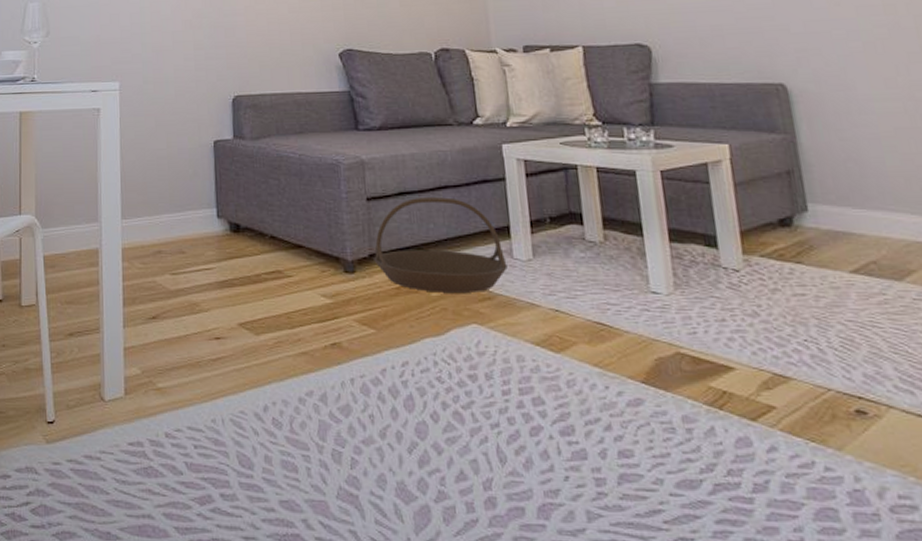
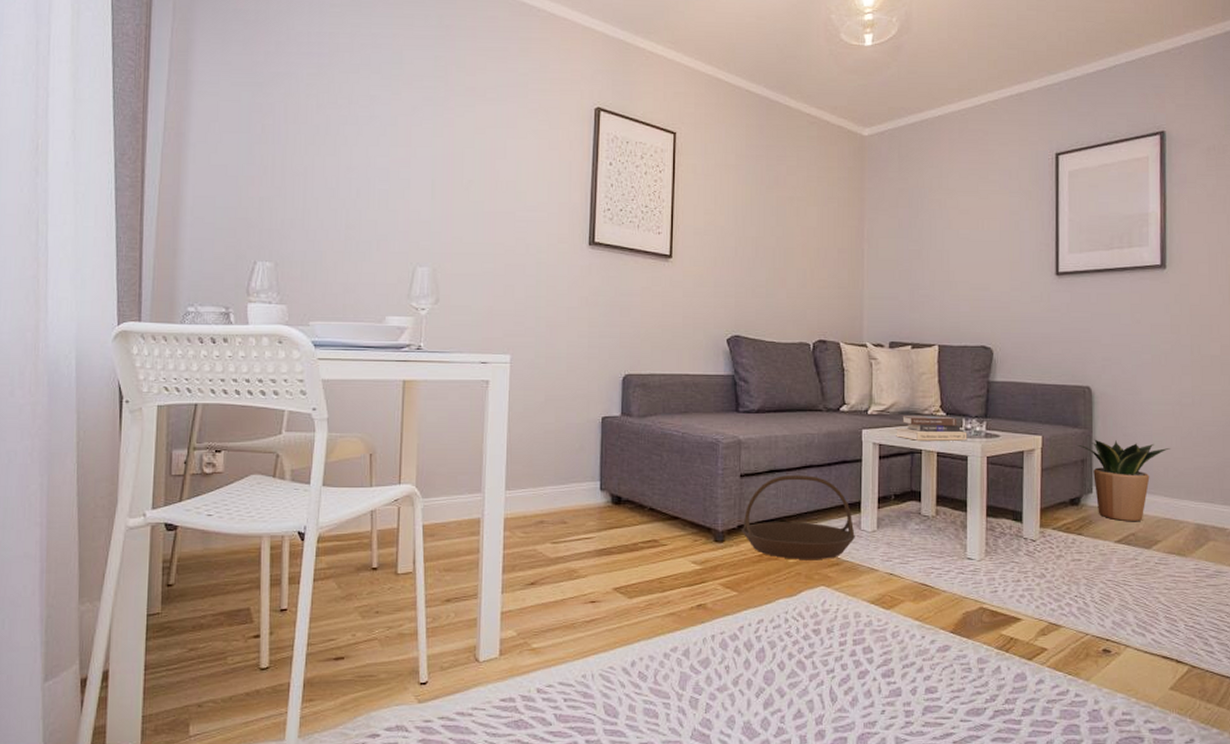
books: none [542,125,633,155] -> present [896,416,968,441]
potted plant: none [777,145,910,247] -> present [1076,439,1171,522]

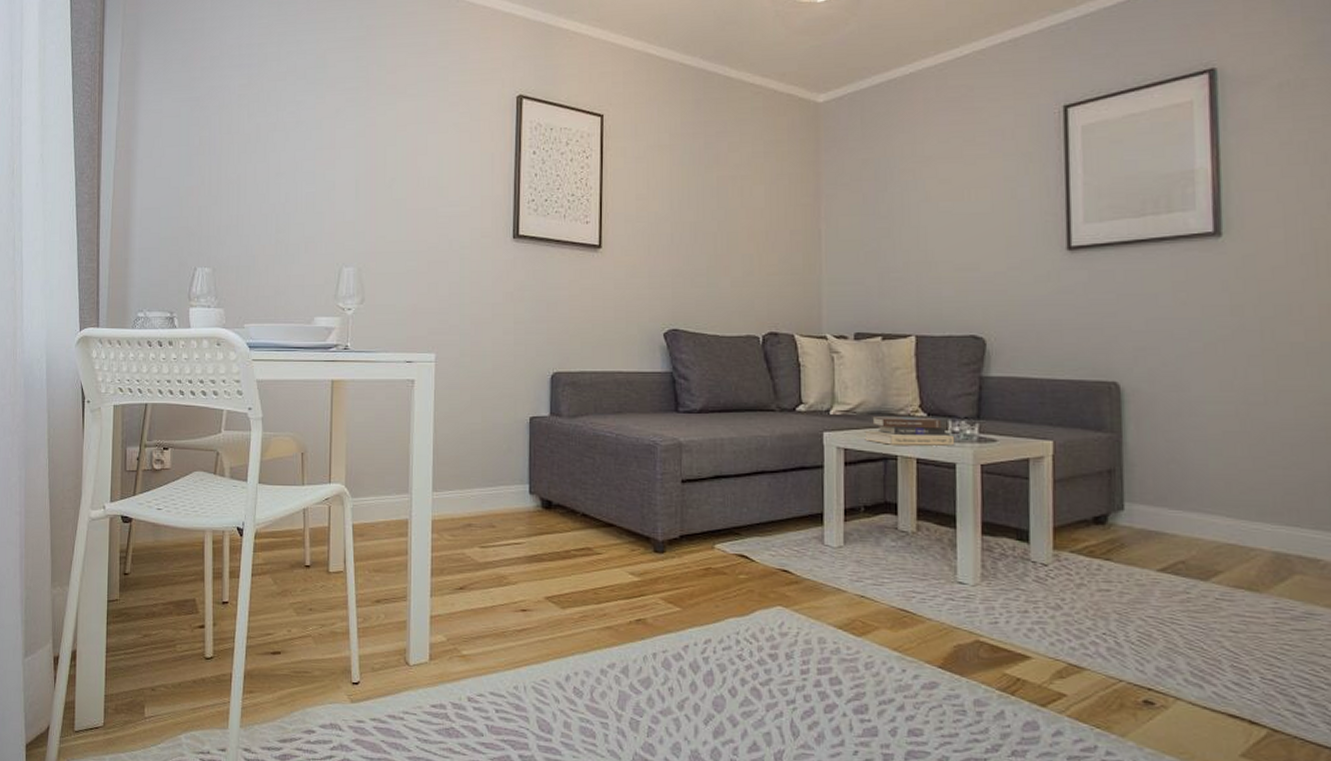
basket: present [742,475,855,559] -> none [684,482,817,576]
potted plant: present [1076,439,1171,522] -> none [1101,445,1234,547]

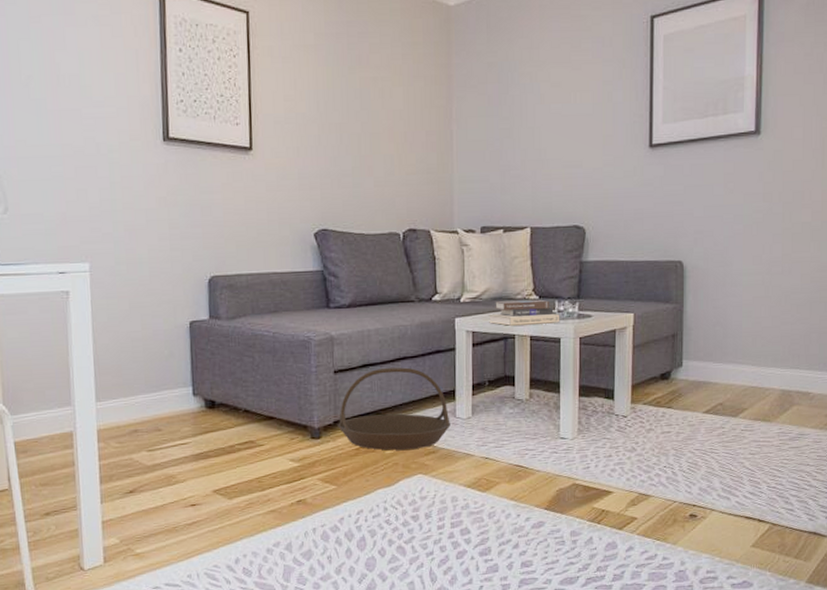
basket: none [684,482,817,576] -> present [338,367,450,450]

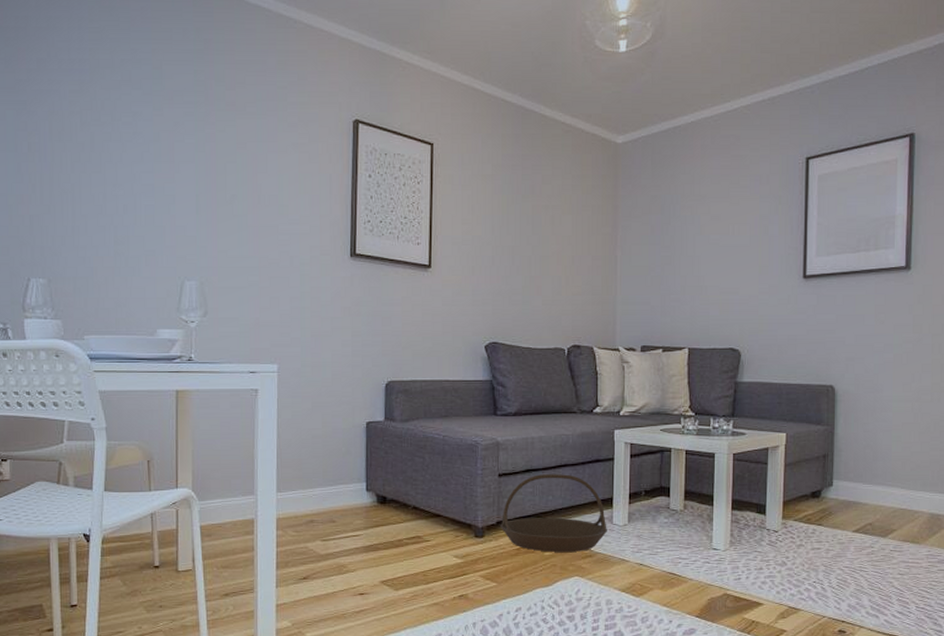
books: present [489,299,560,326] -> none [647,416,715,440]

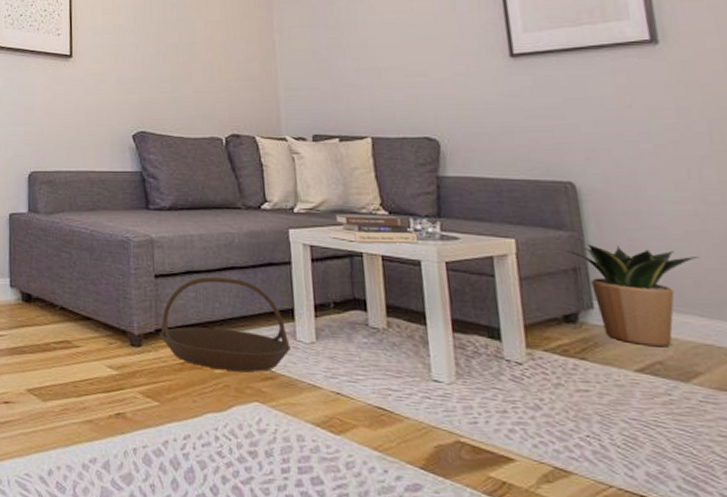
books: none [647,416,715,440] -> present [329,214,418,243]
potted plant: none [819,435,909,513] -> present [564,244,699,348]

